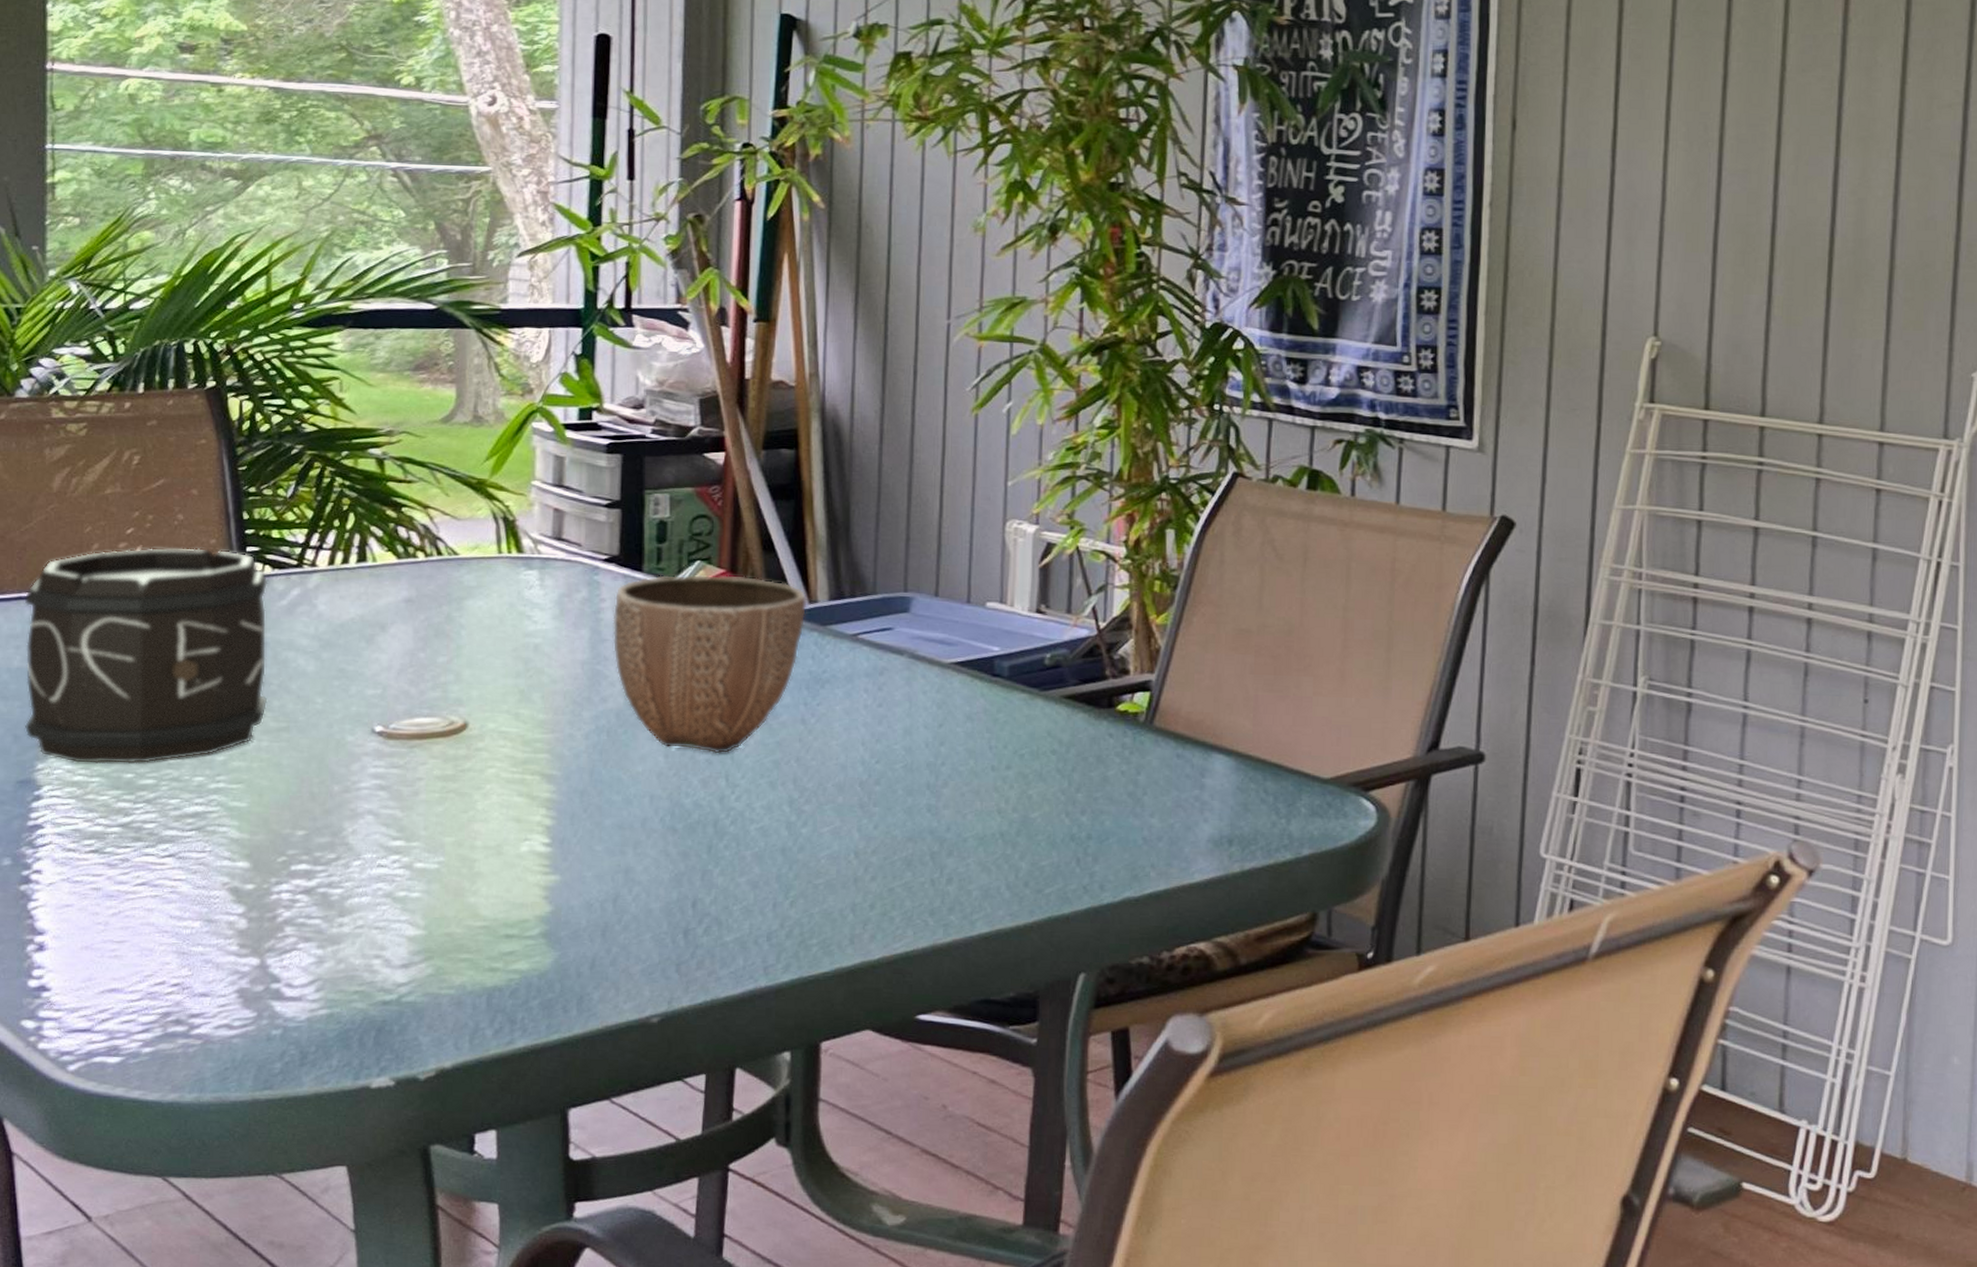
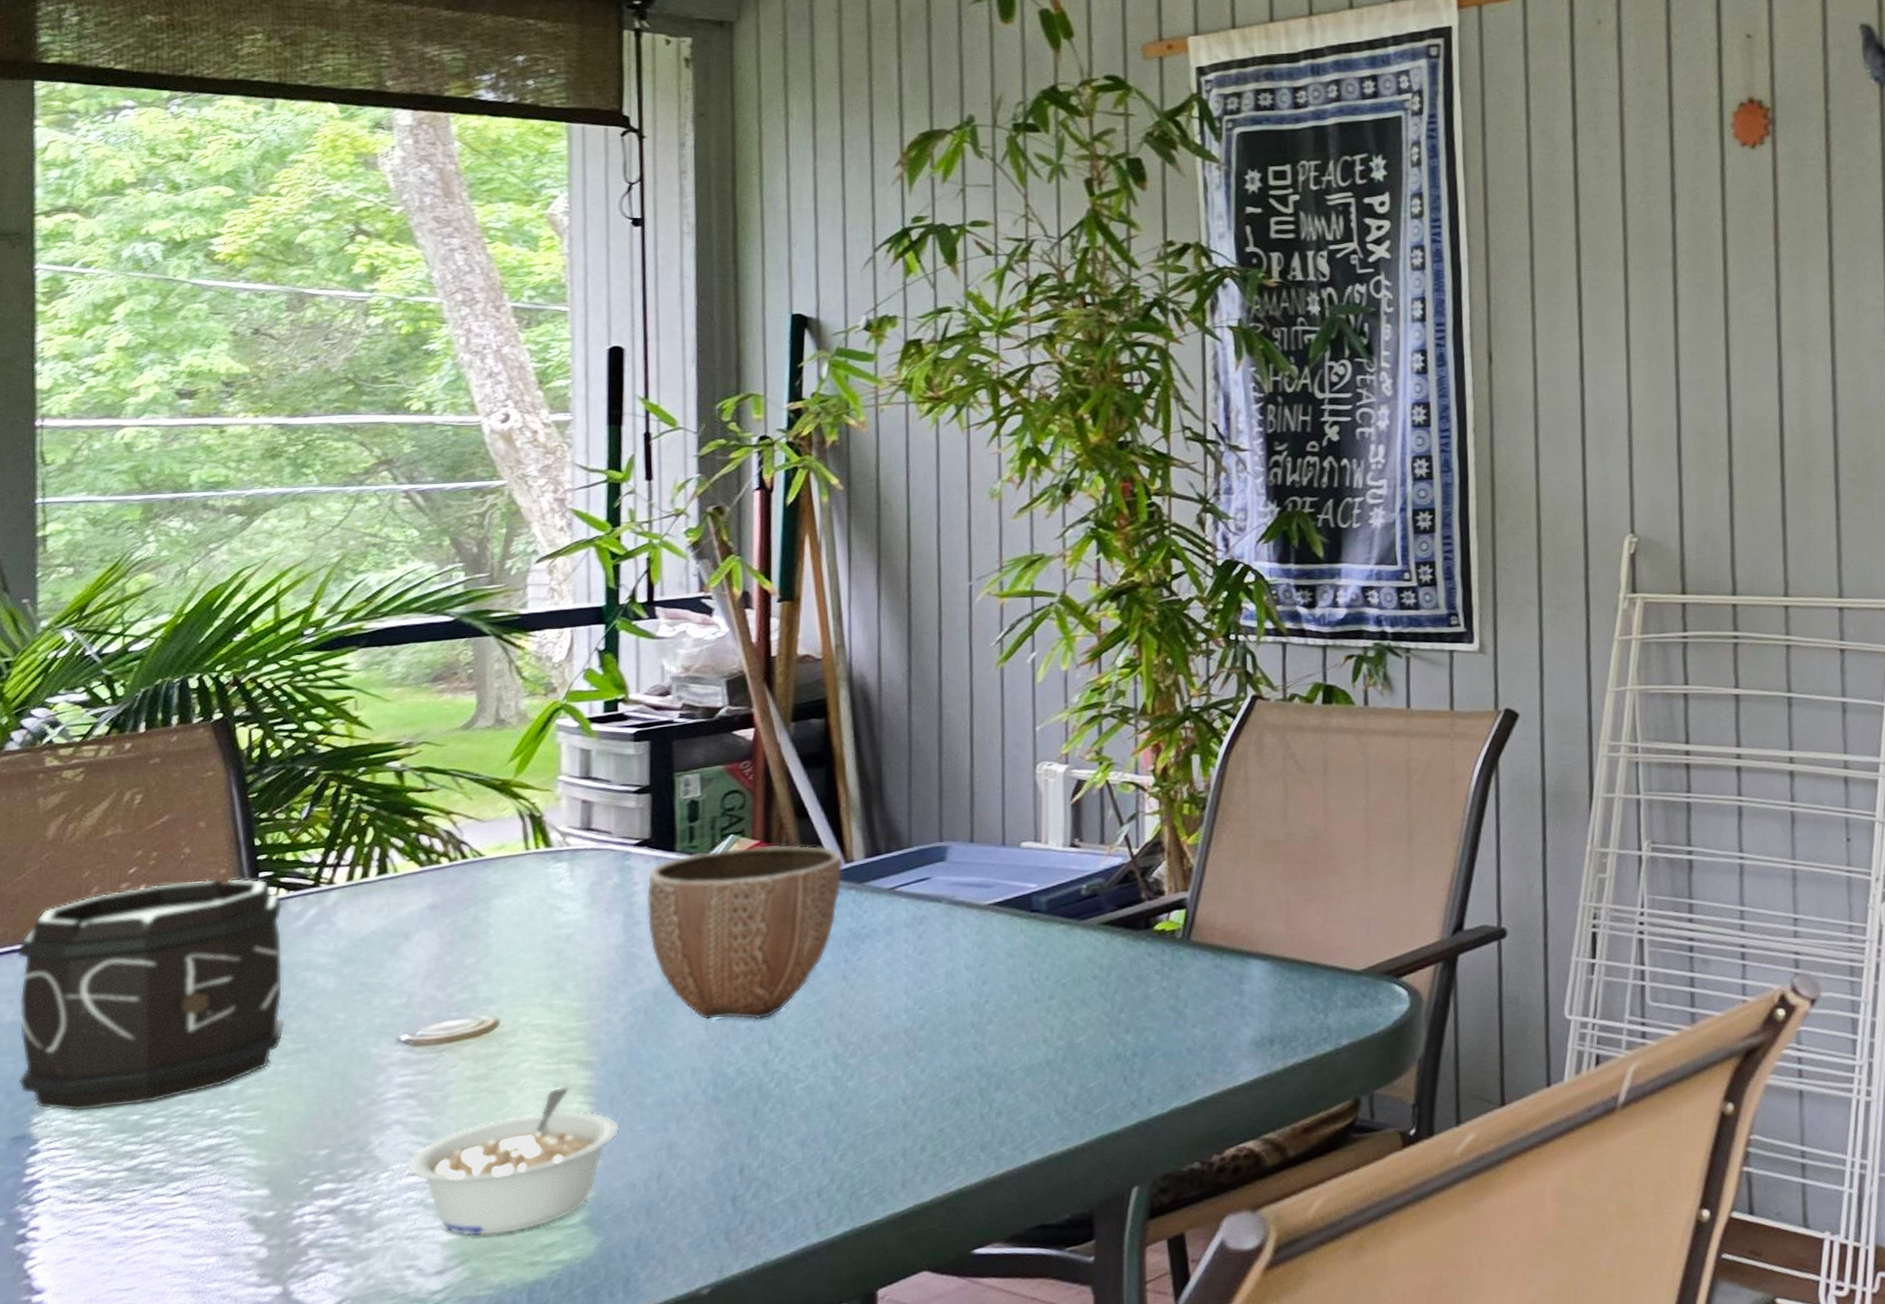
legume: none [377,797,579,937] -> present [406,1086,620,1237]

